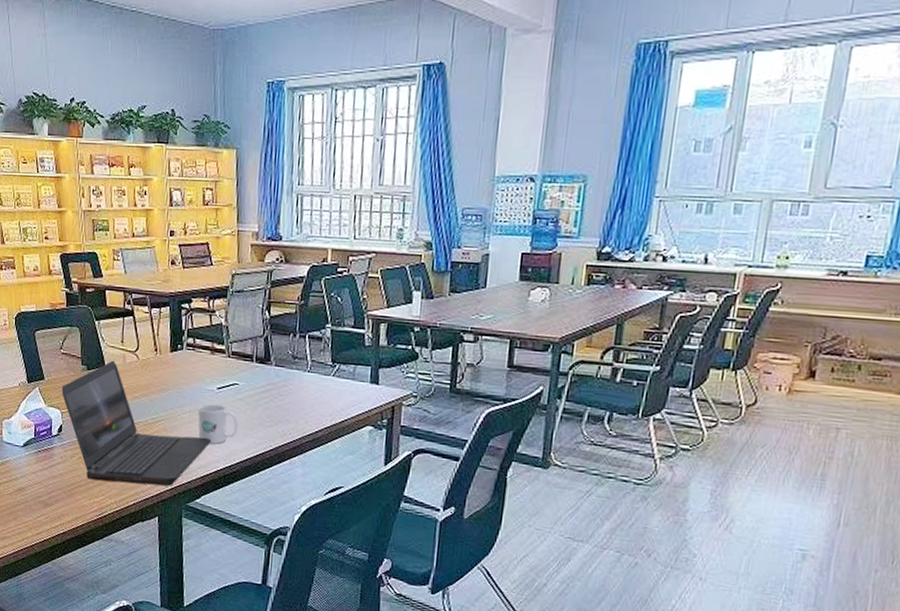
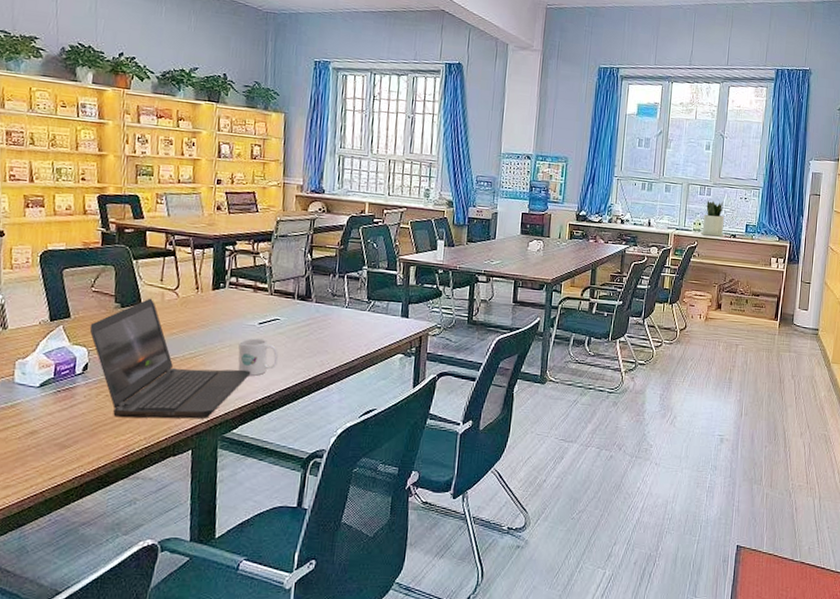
planter: none [786,222,832,275] -> present [700,200,725,237]

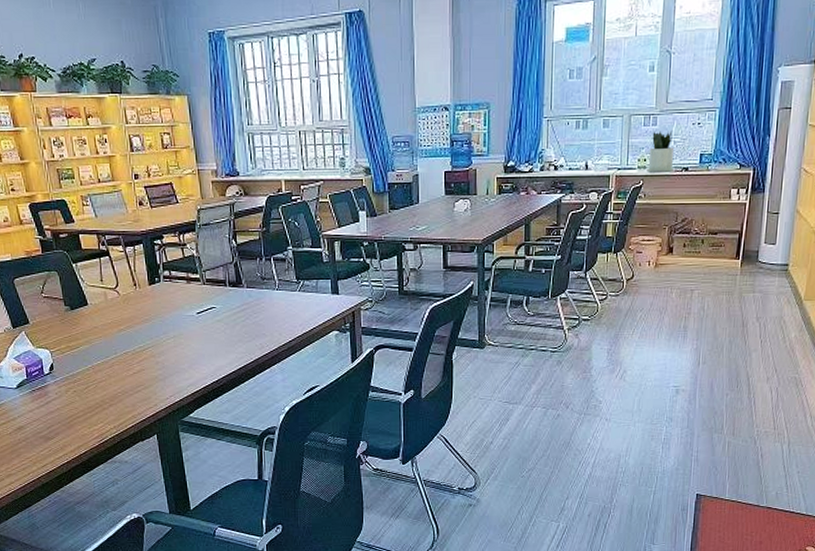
laptop computer: present [89,298,251,419] -> none [47,298,198,410]
mug: present [237,338,278,376] -> none [181,328,220,363]

